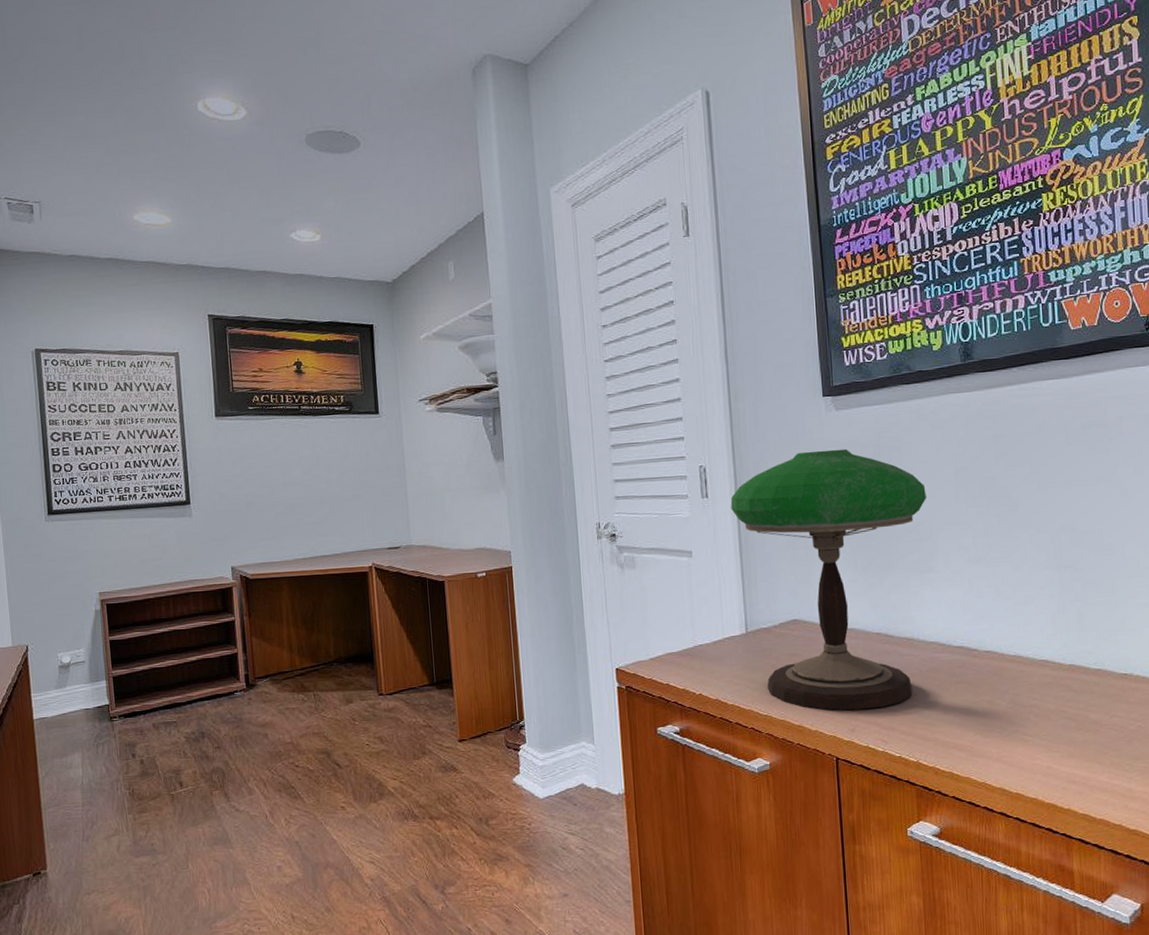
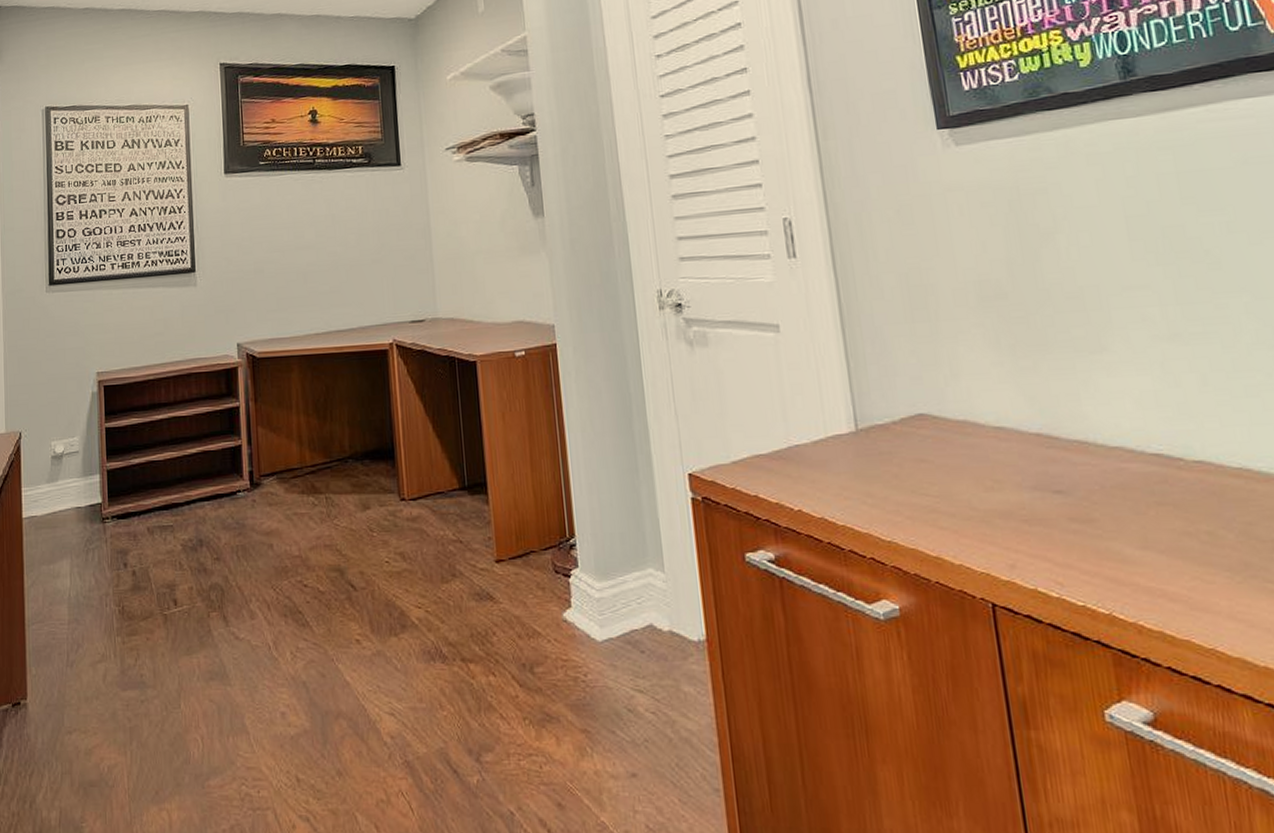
table lamp: present [730,448,926,711] -> none [825,193,1094,539]

